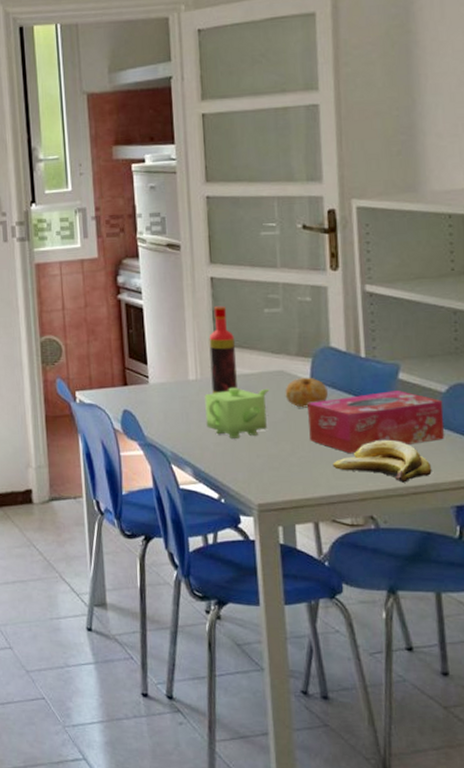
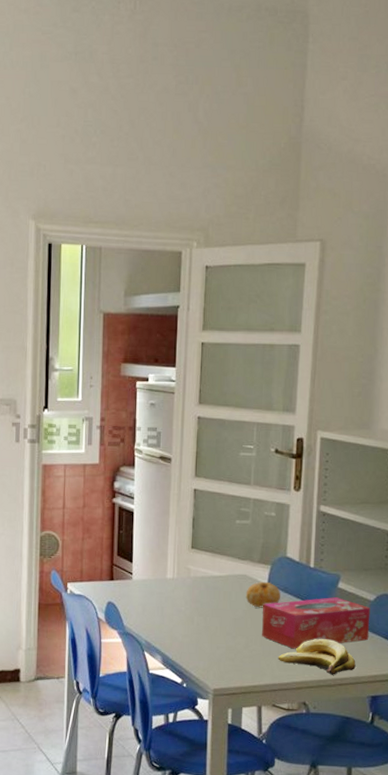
teapot: present [204,387,270,438] -> none [178,587,234,631]
bottle: present [209,305,237,394] -> none [185,514,210,592]

